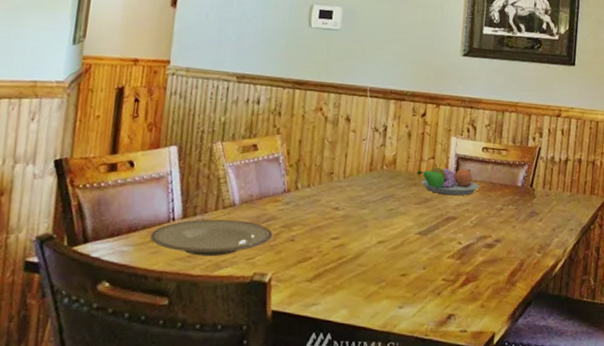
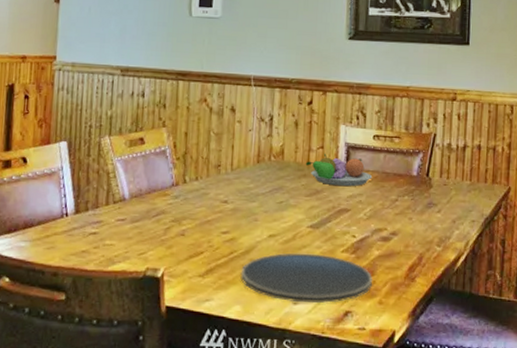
plate: present [149,219,273,257] -> none [45,214,163,252]
plate: none [348,258,476,307] -> present [240,253,373,304]

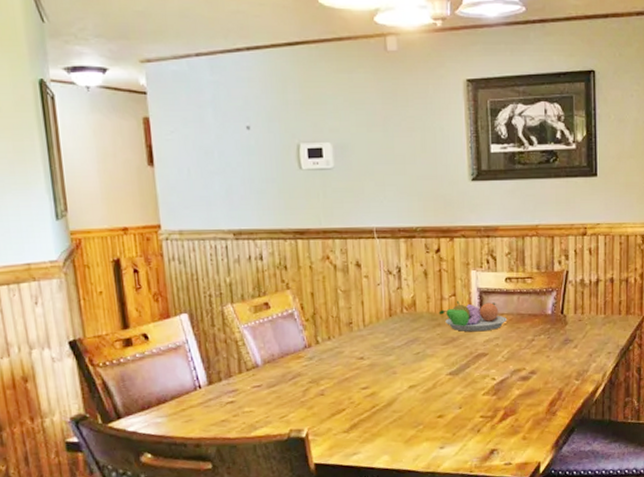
plate: present [240,253,373,304] -> none [385,399,516,446]

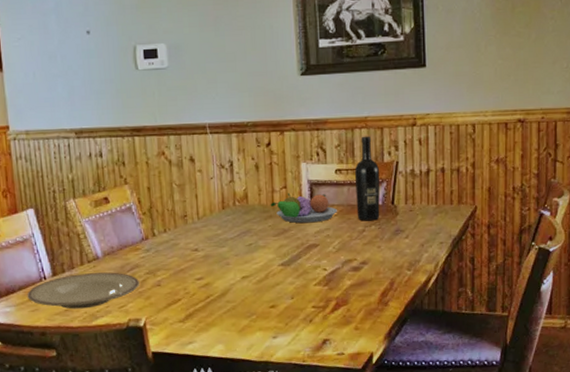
plate: none [180,381,302,420] -> present [27,272,139,309]
wine bottle: none [524,244,550,331] -> present [354,136,380,221]

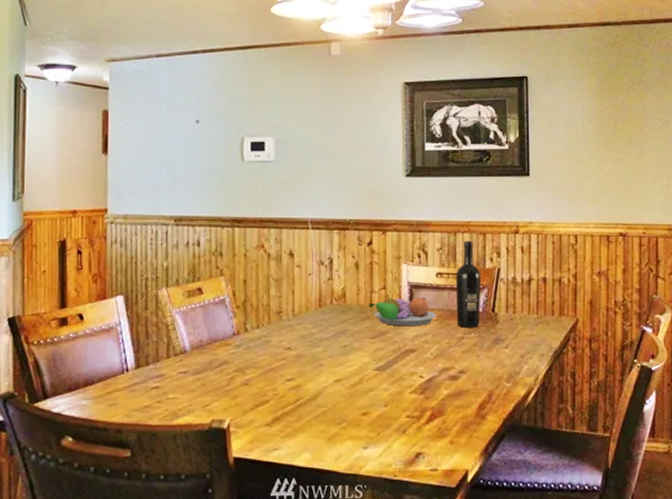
plate: present [27,272,139,309] -> none [106,367,227,406]

